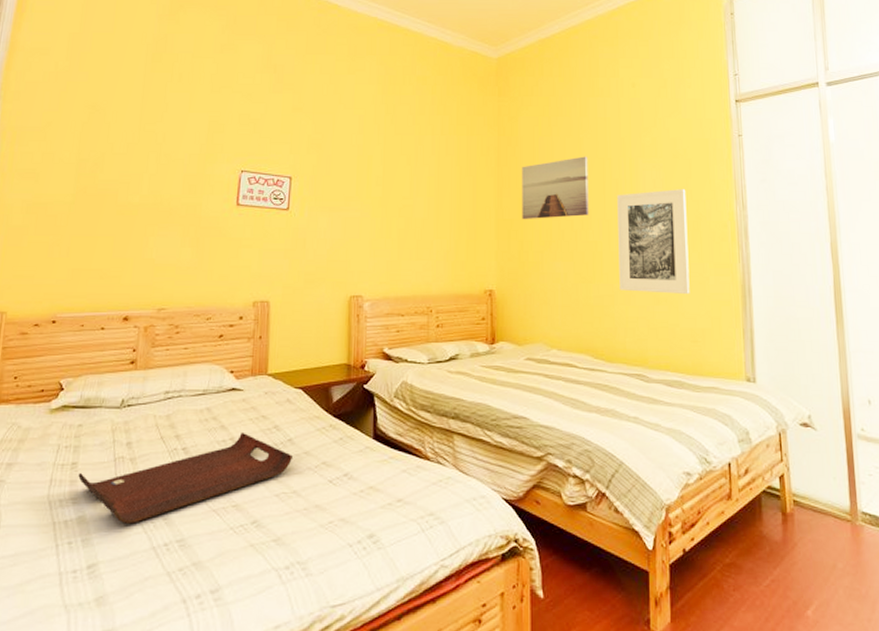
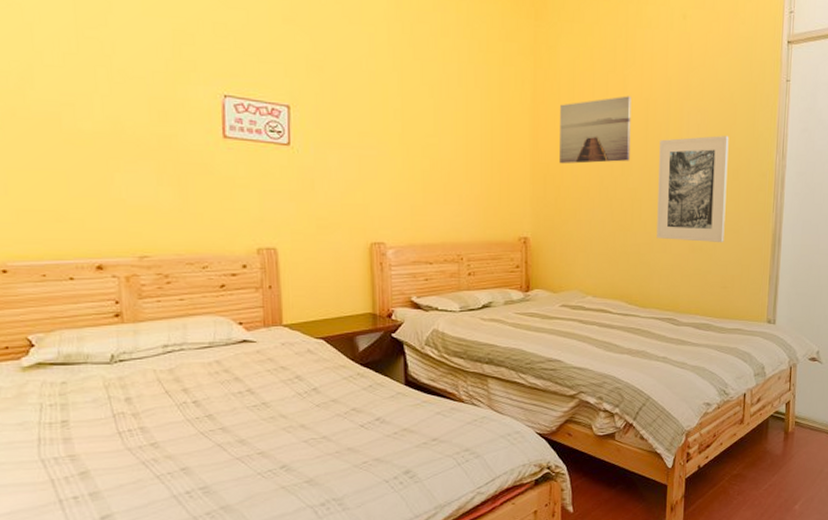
serving tray: present [78,431,292,523] -> none [72,383,319,476]

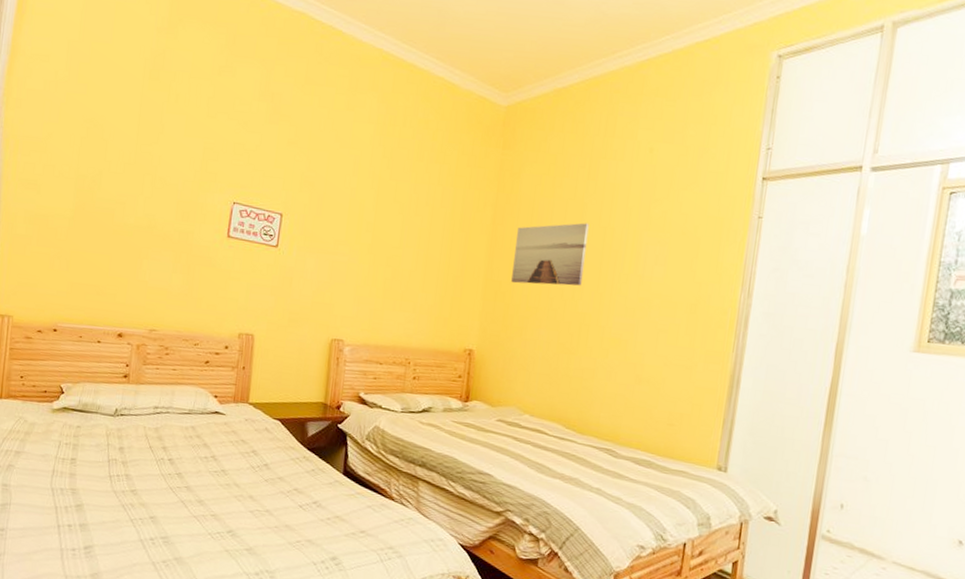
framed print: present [656,136,729,242] -> none [602,267,689,377]

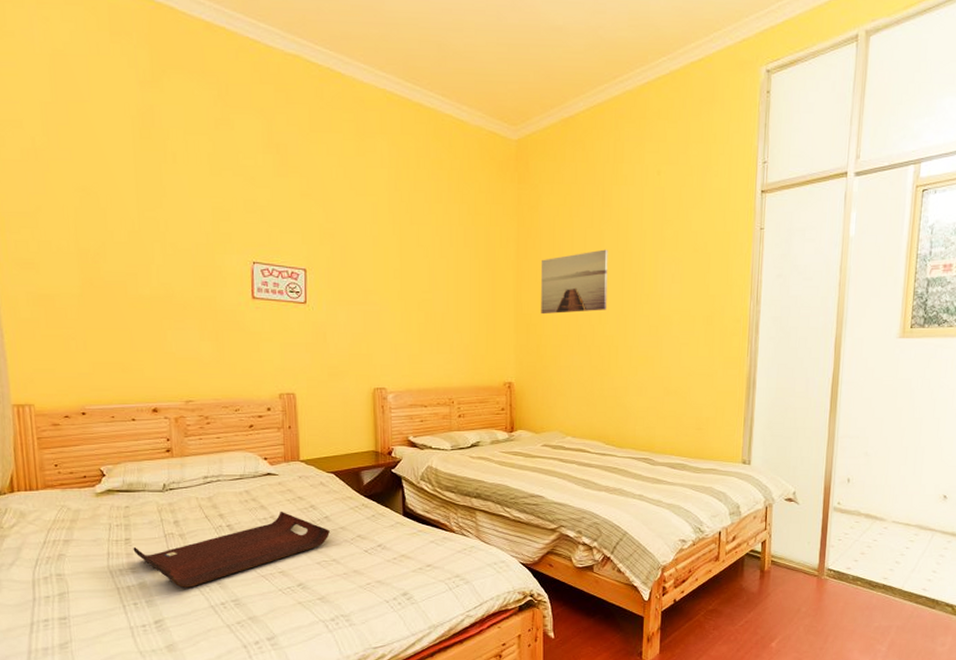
serving tray: none [77,451,267,518] -> present [133,511,330,588]

